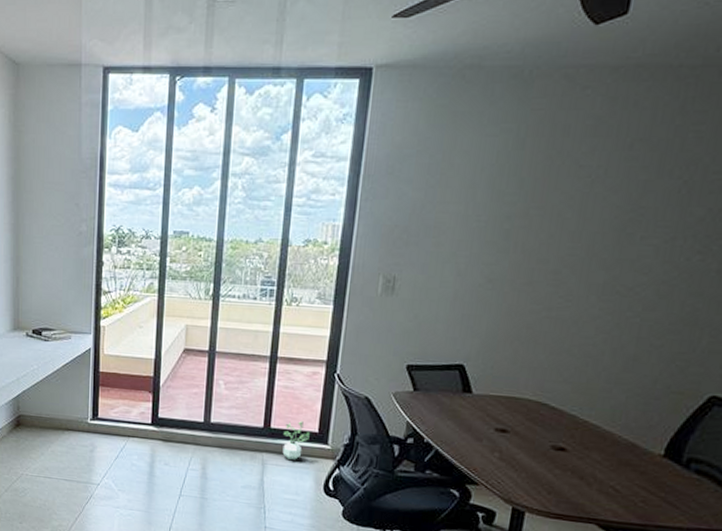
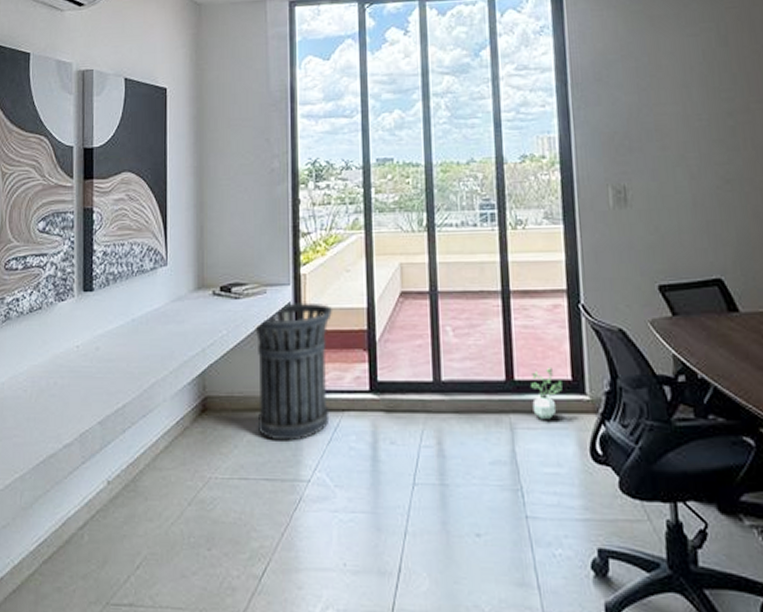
trash can: none [59,348,126,456] -> present [253,302,333,441]

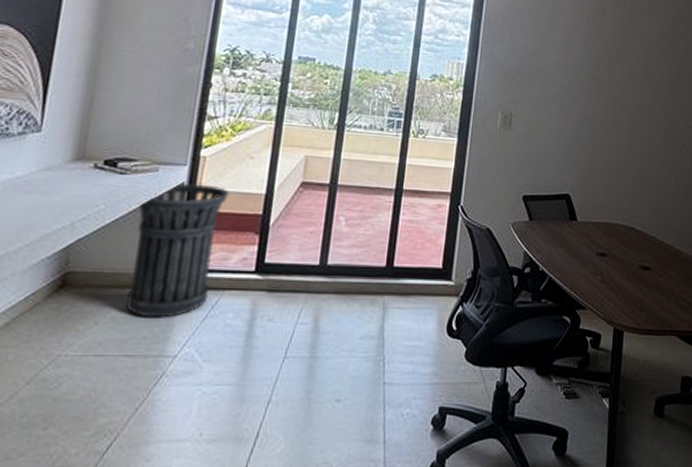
potted plant: present [530,366,564,419] -> none [405,256,435,300]

